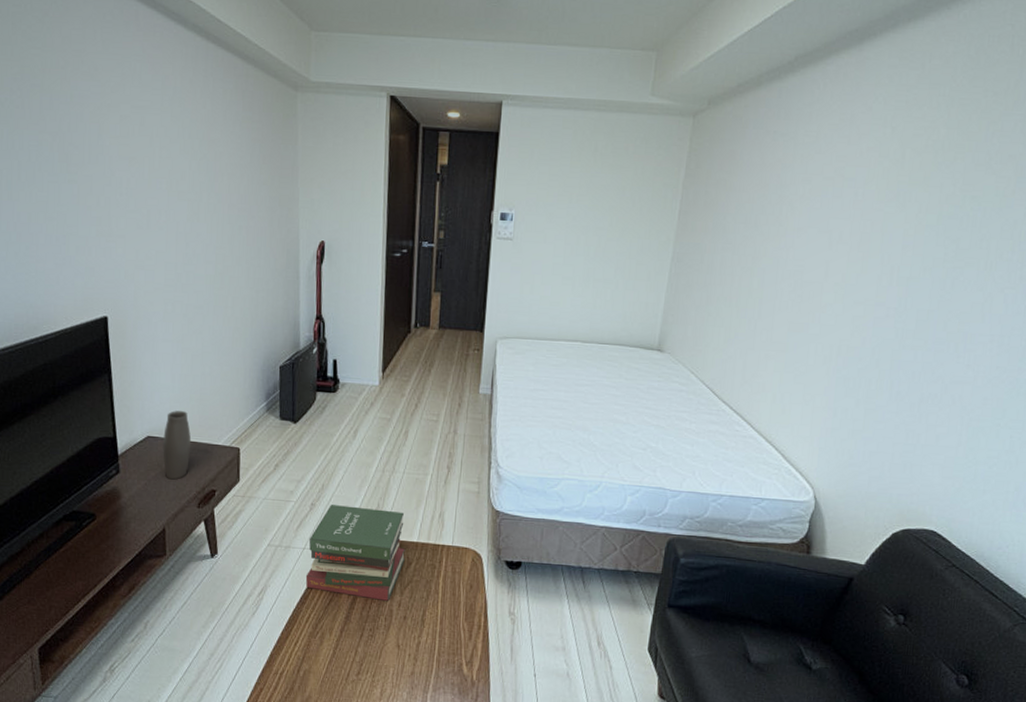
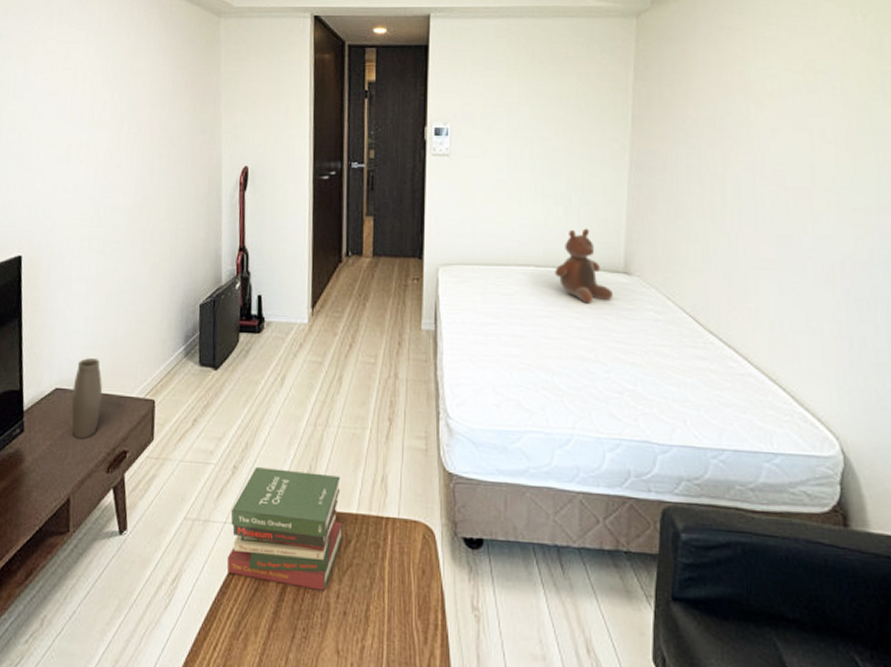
stuffed bear: none [598,310,646,375] -> present [554,228,613,304]

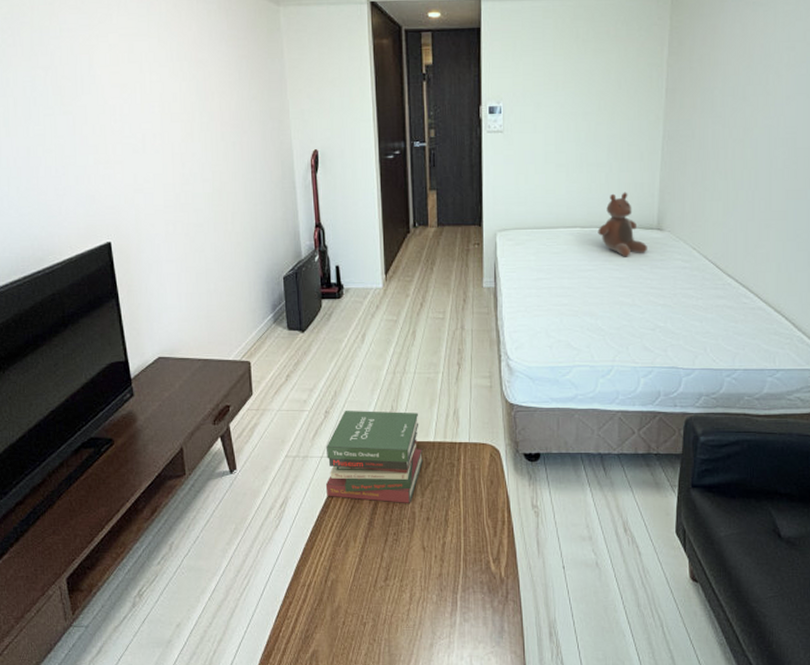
vase: present [71,358,103,440] -> none [174,329,202,399]

